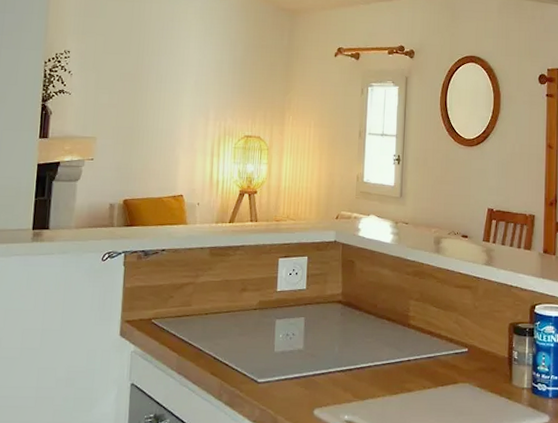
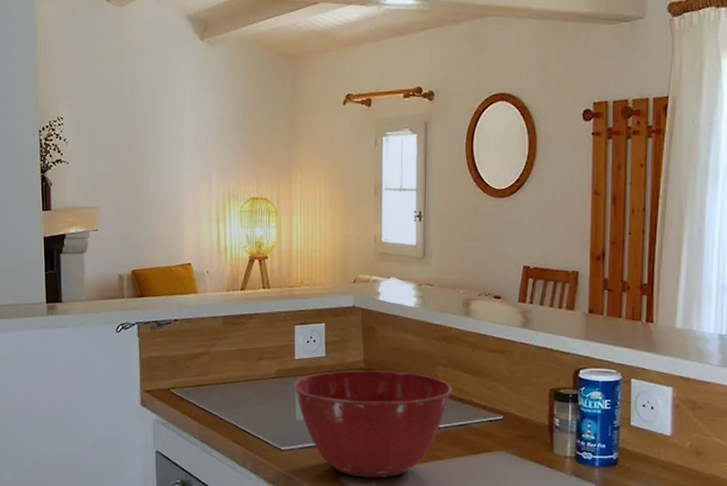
mixing bowl: none [273,303,423,411] -> present [293,370,452,478]

